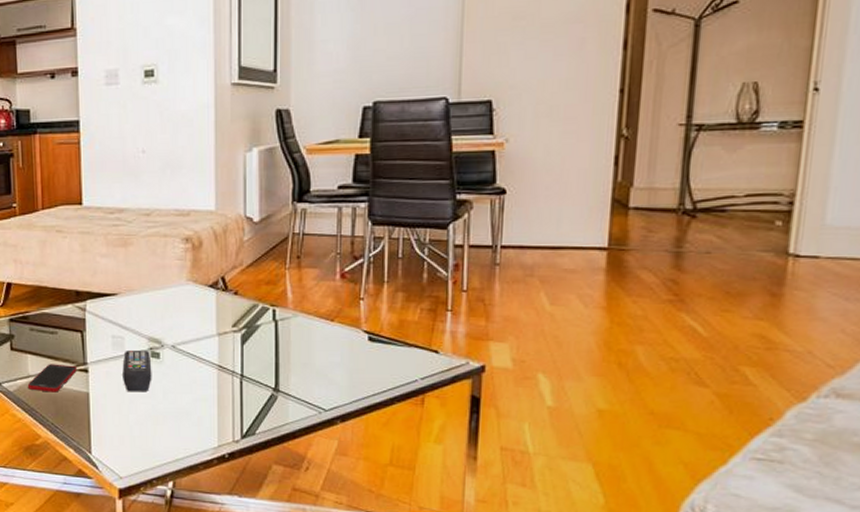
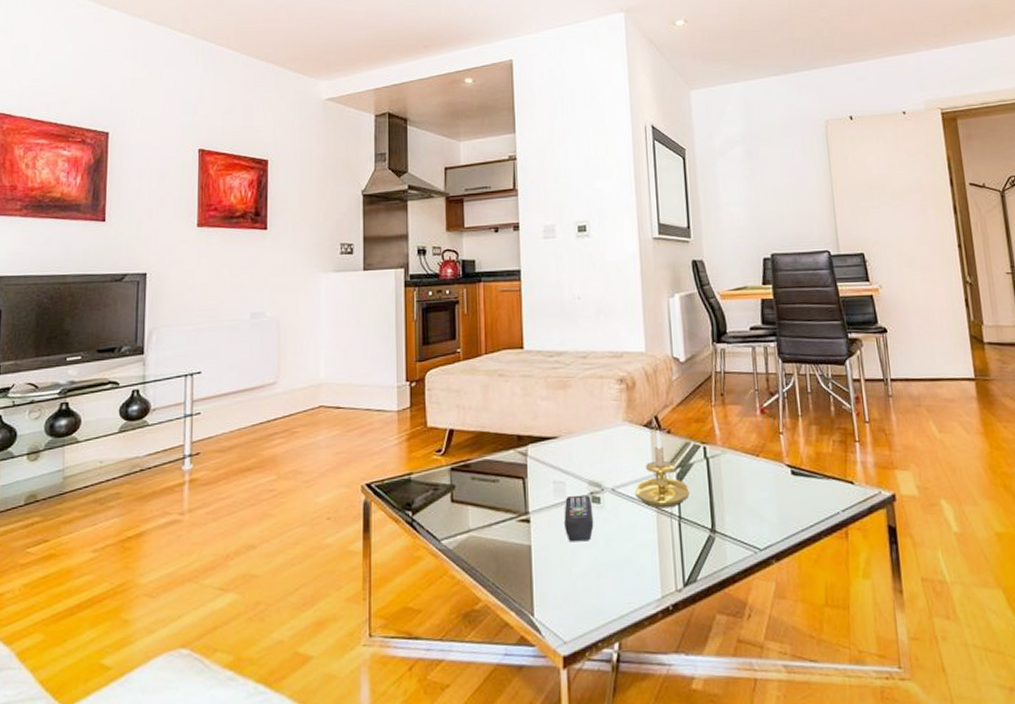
cell phone: present [27,364,77,393] -> none [467,515,518,548]
candle holder: none [196,290,254,366] -> present [635,429,690,508]

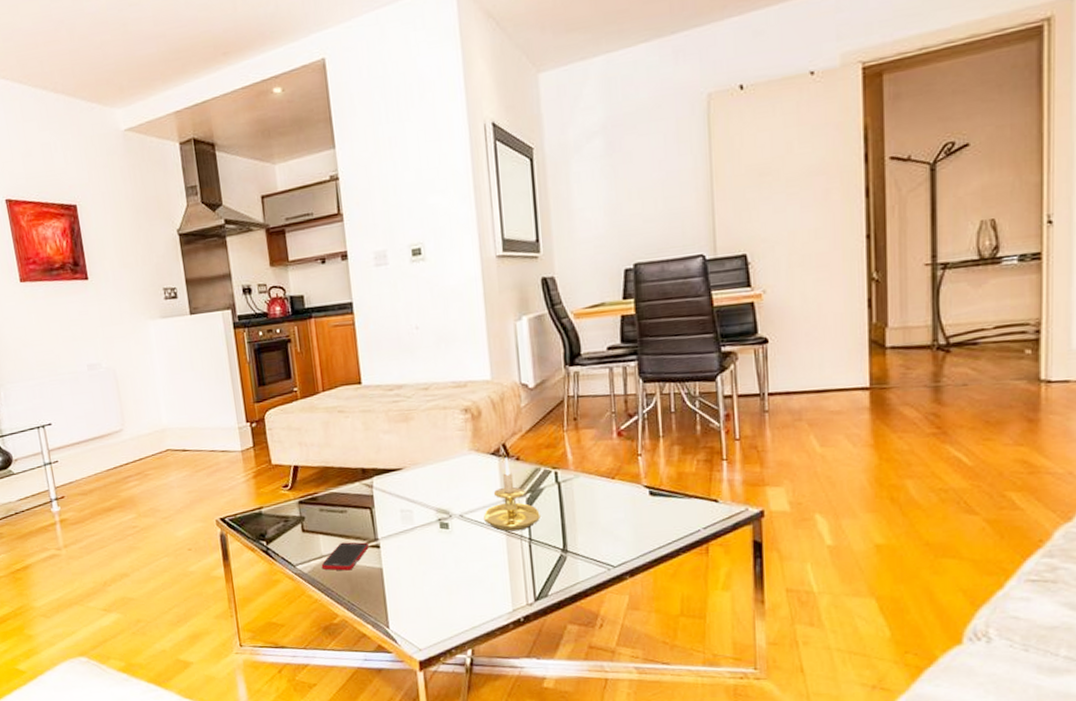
cell phone: none [467,515,518,548] -> present [321,542,369,571]
remote control: present [564,495,594,541] -> none [413,521,443,563]

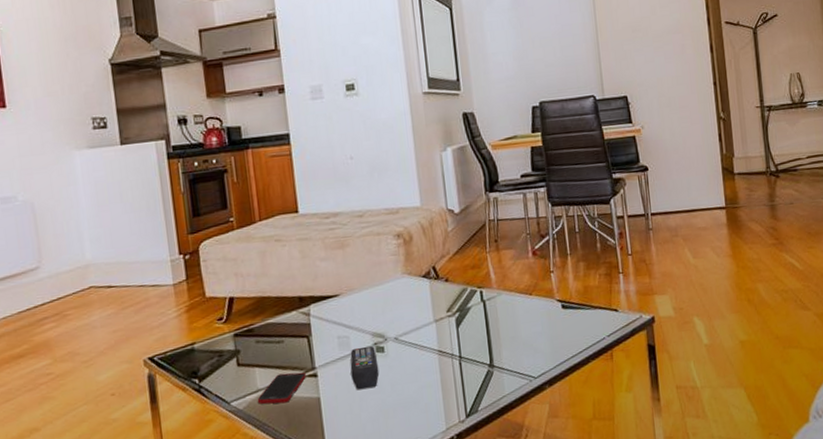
remote control: none [413,521,443,563] -> present [350,346,379,389]
candle holder: present [484,456,540,532] -> none [417,278,469,351]

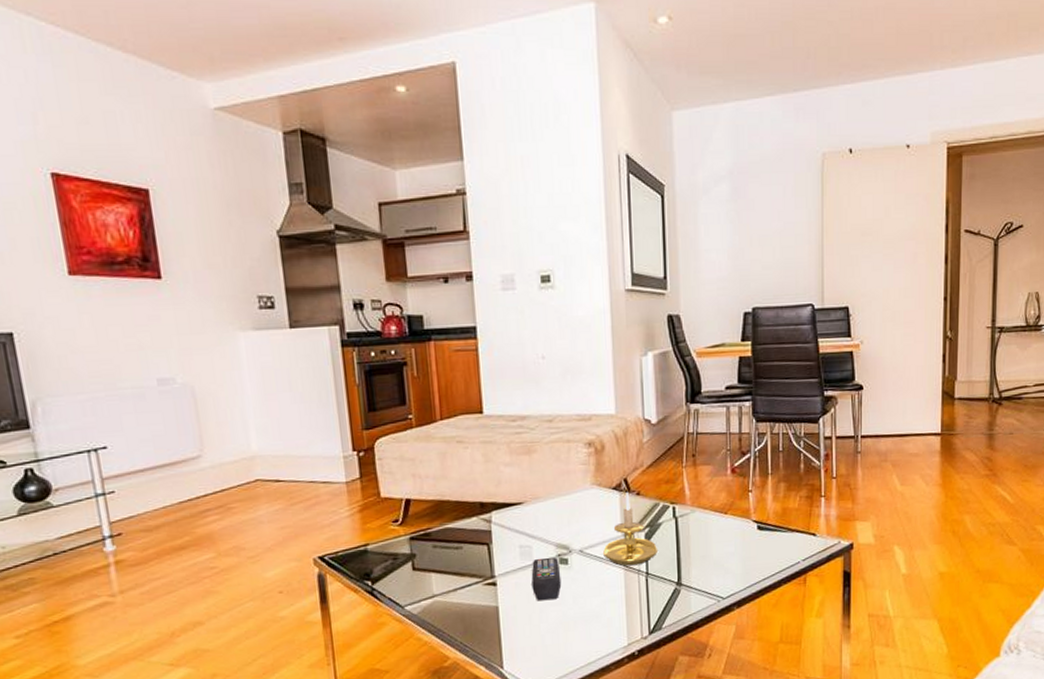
cell phone: present [257,372,306,405] -> none [432,579,485,611]
candle holder: none [417,278,469,351] -> present [603,491,657,566]

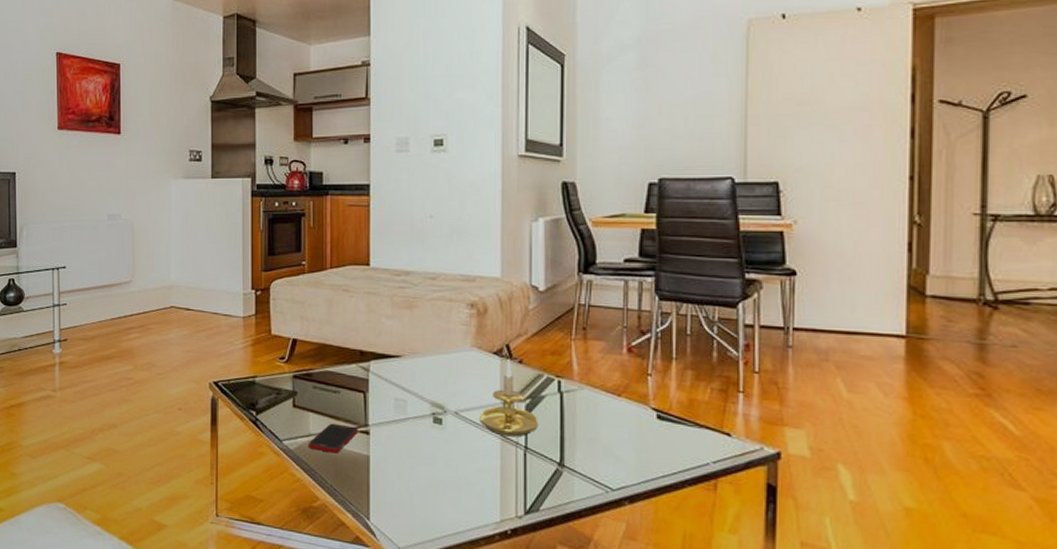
cell phone: none [432,579,485,611] -> present [308,423,358,454]
remote control: present [531,557,562,600] -> none [404,414,434,458]

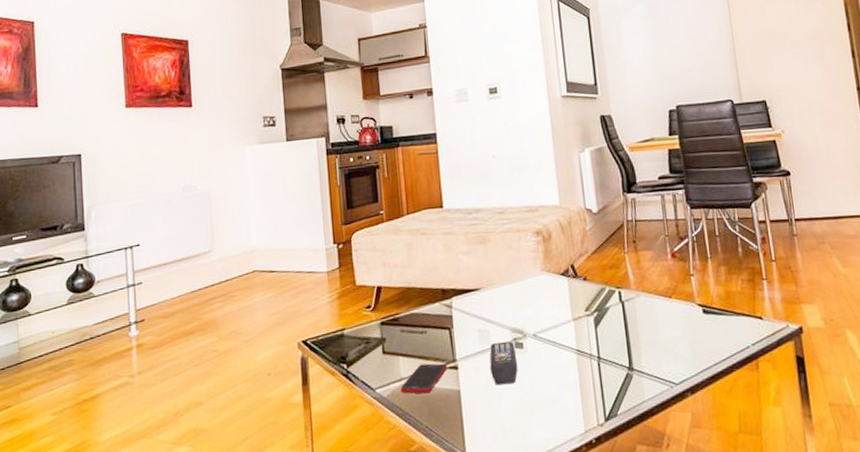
remote control: none [404,414,434,458] -> present [489,341,518,384]
candle holder: present [480,358,539,437] -> none [555,277,607,351]

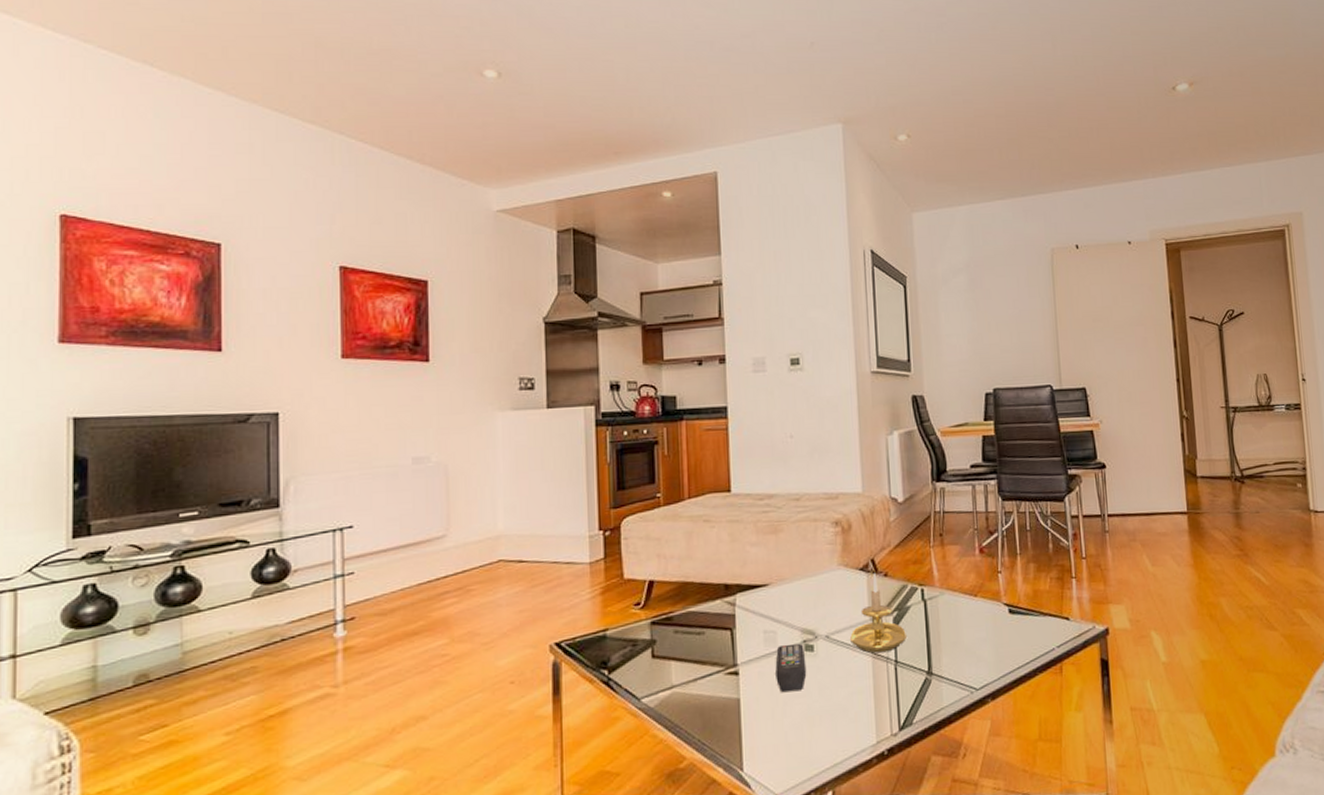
cell phone: present [400,363,447,394] -> none [670,668,726,704]
candle holder: none [555,277,607,351] -> present [850,572,907,654]

